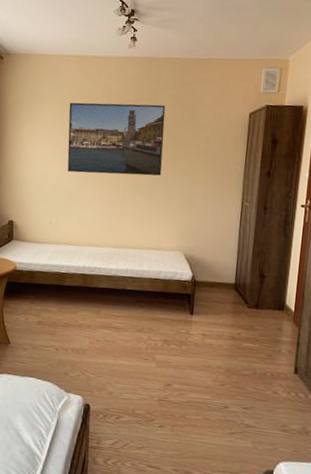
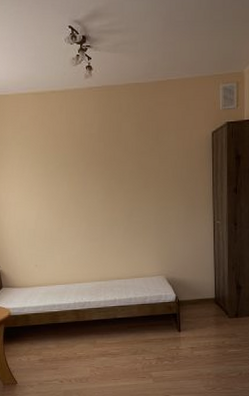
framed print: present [67,102,165,176] -> none [35,134,135,214]

